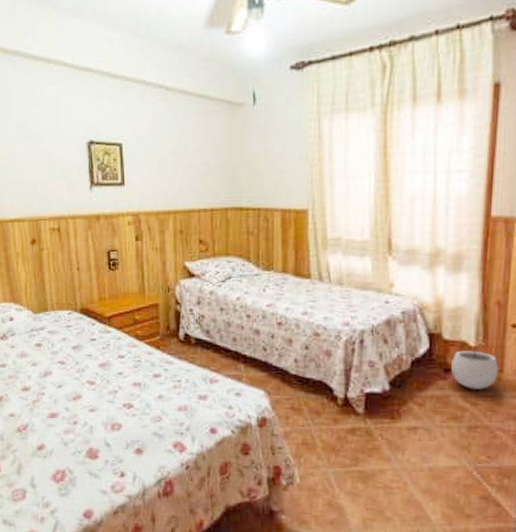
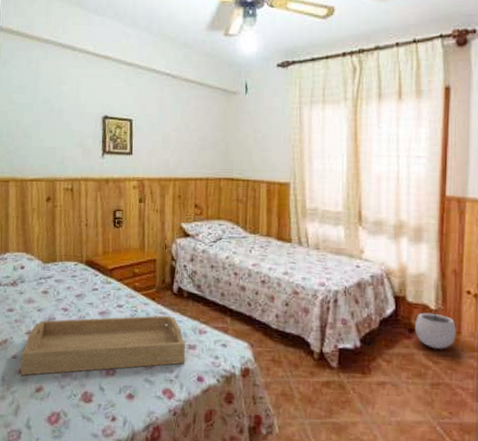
serving tray: none [18,364,196,434] -> present [20,315,186,376]

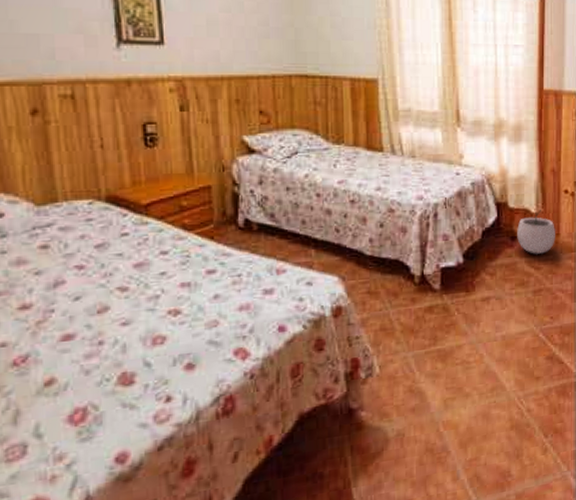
serving tray: present [20,315,186,376] -> none [14,256,261,368]

